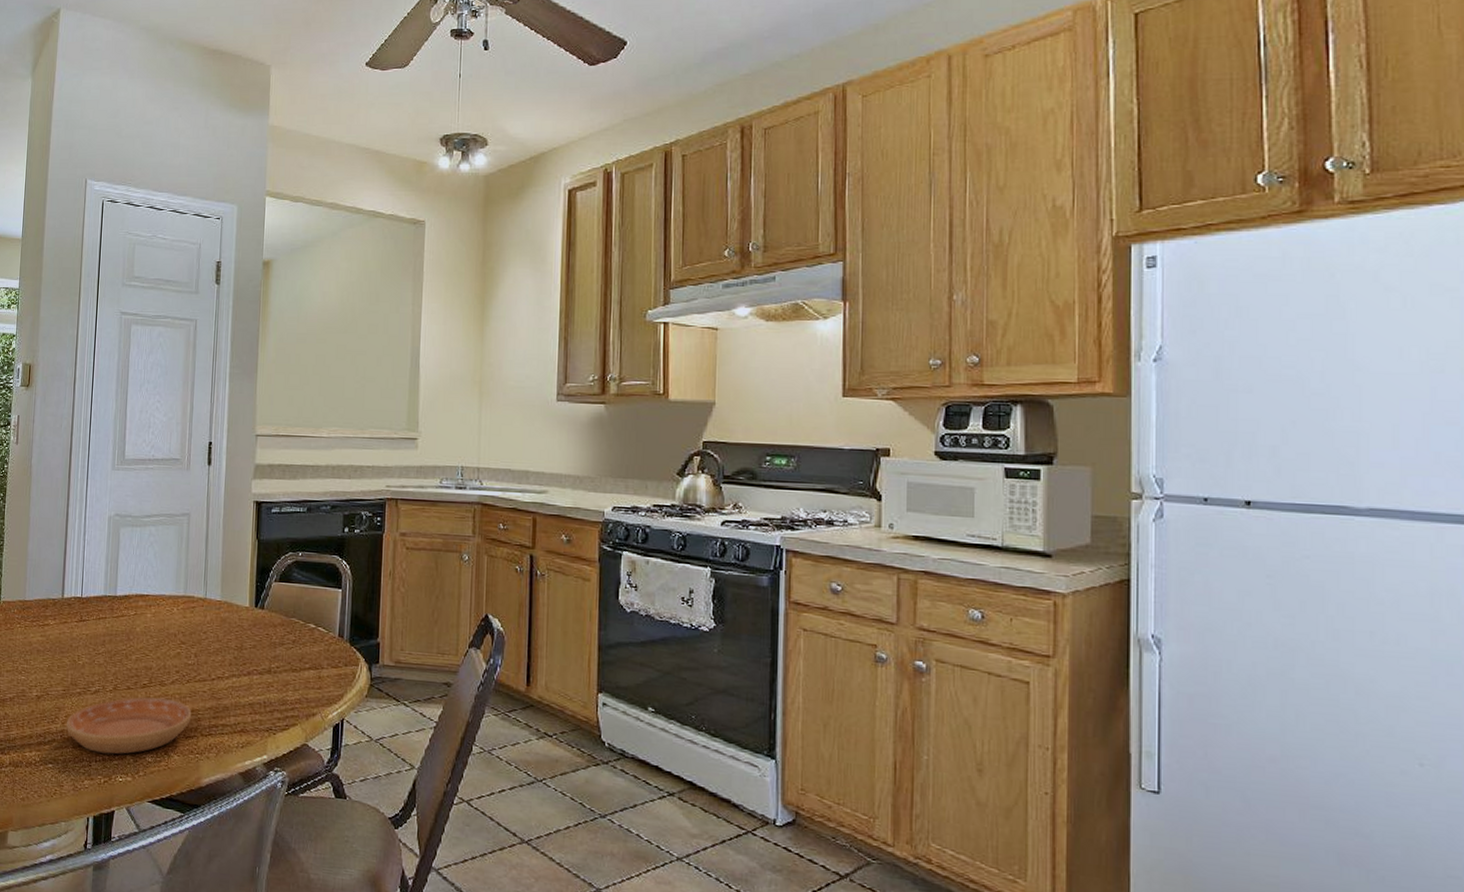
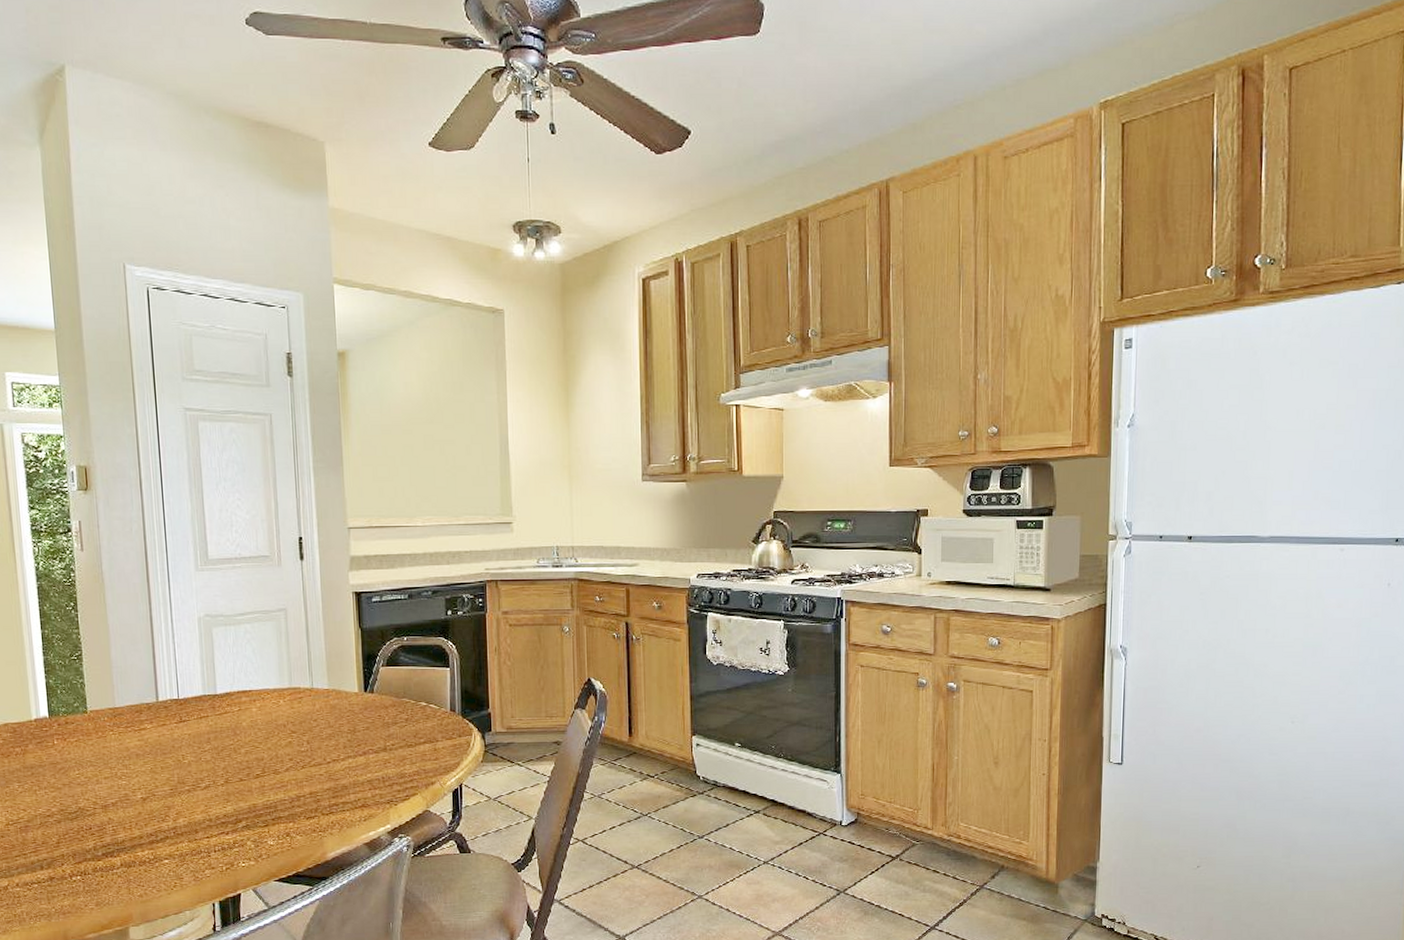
saucer: present [66,697,192,754] -> none [179,786,311,843]

